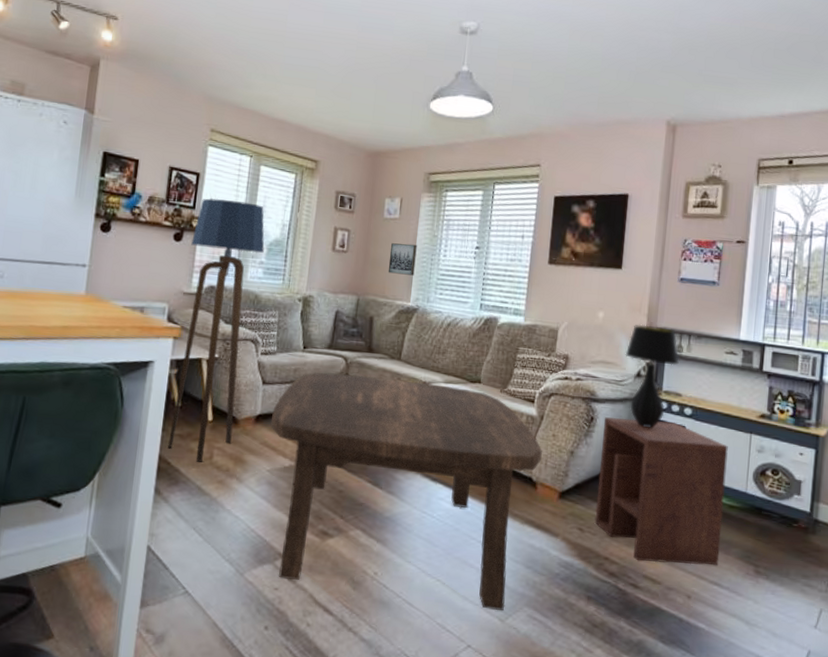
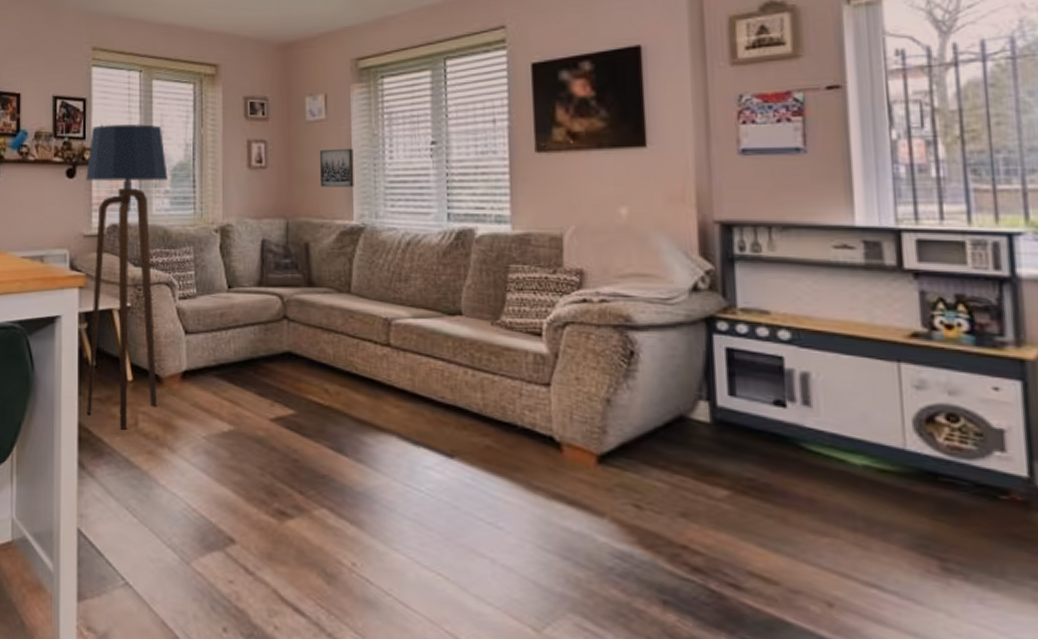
coffee table: present [270,371,542,610] -> none [199,314,564,617]
side table: present [594,417,728,565] -> none [651,350,874,558]
table lamp: present [625,324,680,428] -> none [669,219,759,362]

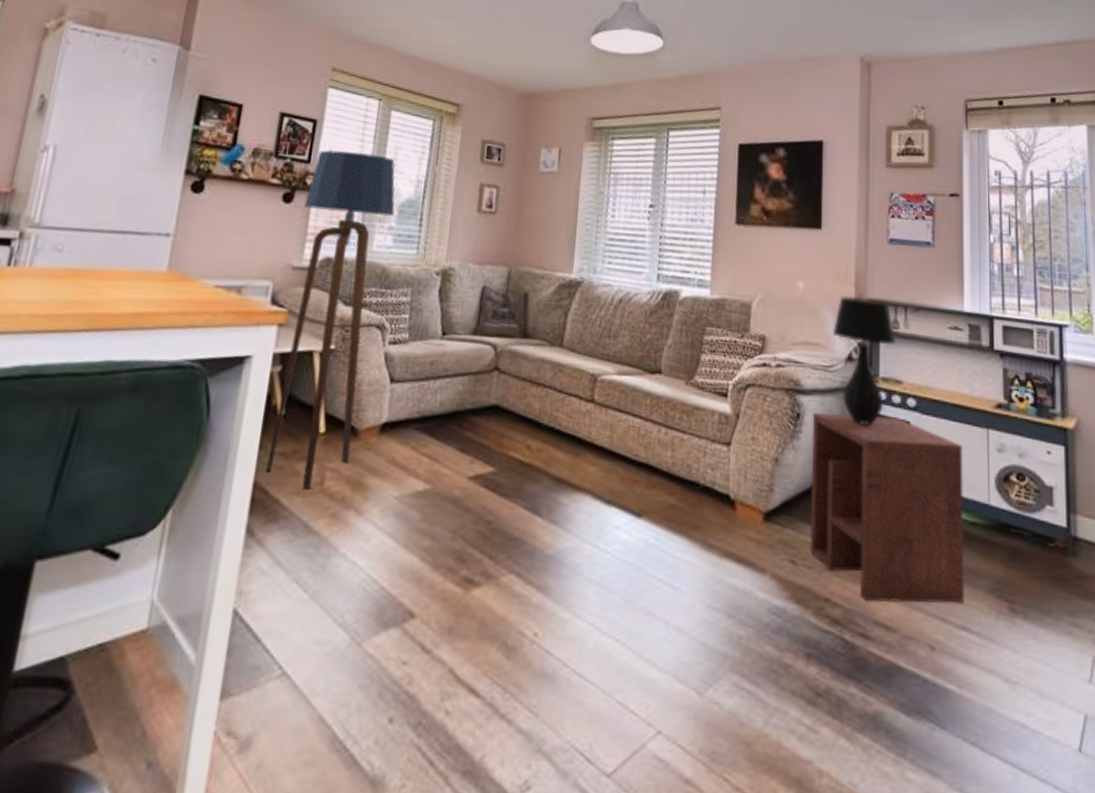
wall art: present [319,148,354,187] -> none [545,202,580,241]
side table: none [651,350,874,558] -> present [809,413,965,604]
table lamp: none [669,219,759,362] -> present [832,295,897,426]

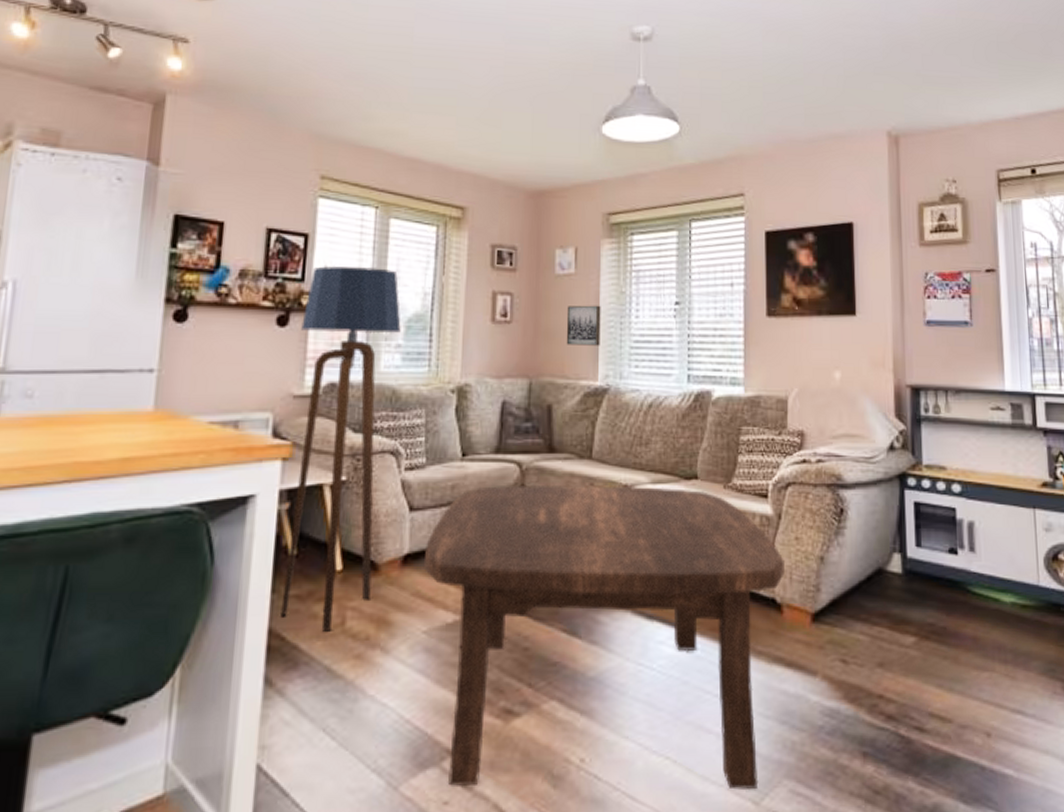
coffee table: none [399,364,740,679] -> present [423,484,785,790]
wall art: none [545,202,580,241] -> present [566,305,601,346]
side table: present [809,413,965,604] -> none [856,503,1018,695]
table lamp: present [832,295,897,426] -> none [872,383,939,515]

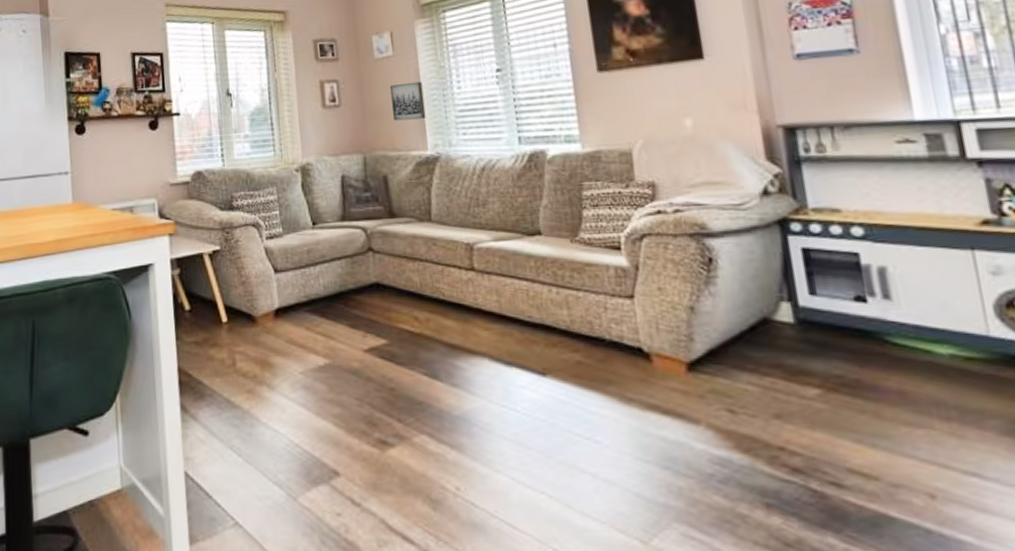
floor lamp: present [280,265,401,632] -> none [168,73,253,371]
coffee table: present [423,484,785,790] -> none [291,244,650,529]

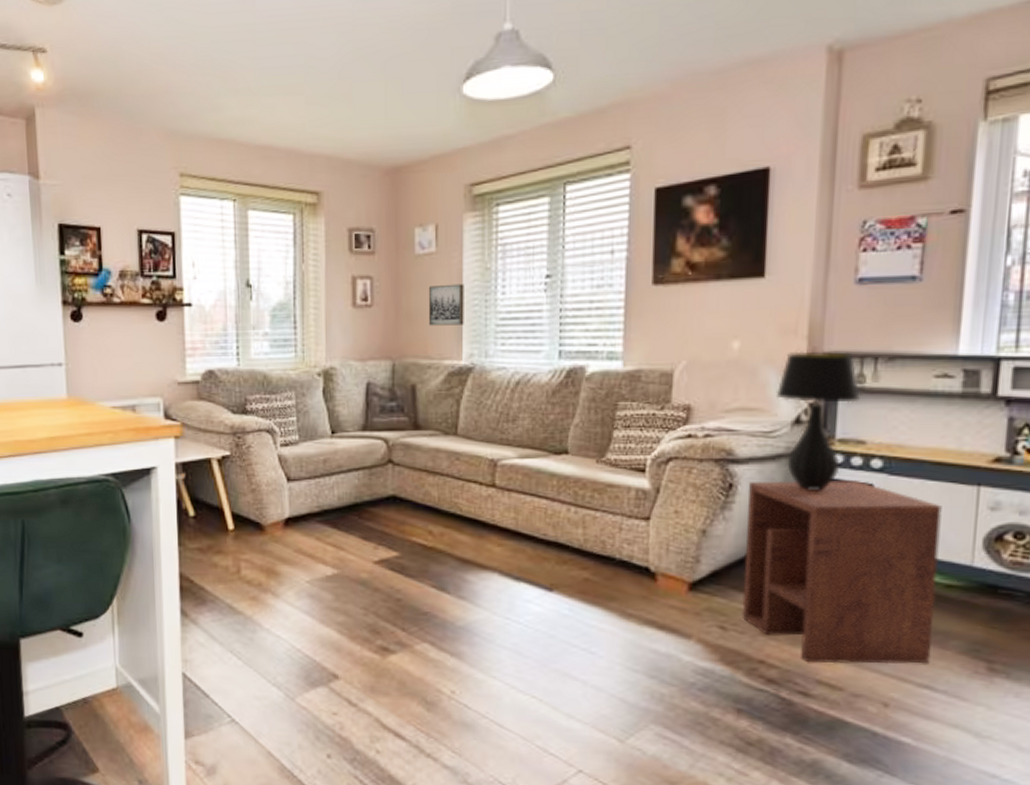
side table: none [729,248,970,450] -> present [742,479,942,664]
table lamp: none [737,123,826,262] -> present [775,351,862,491]

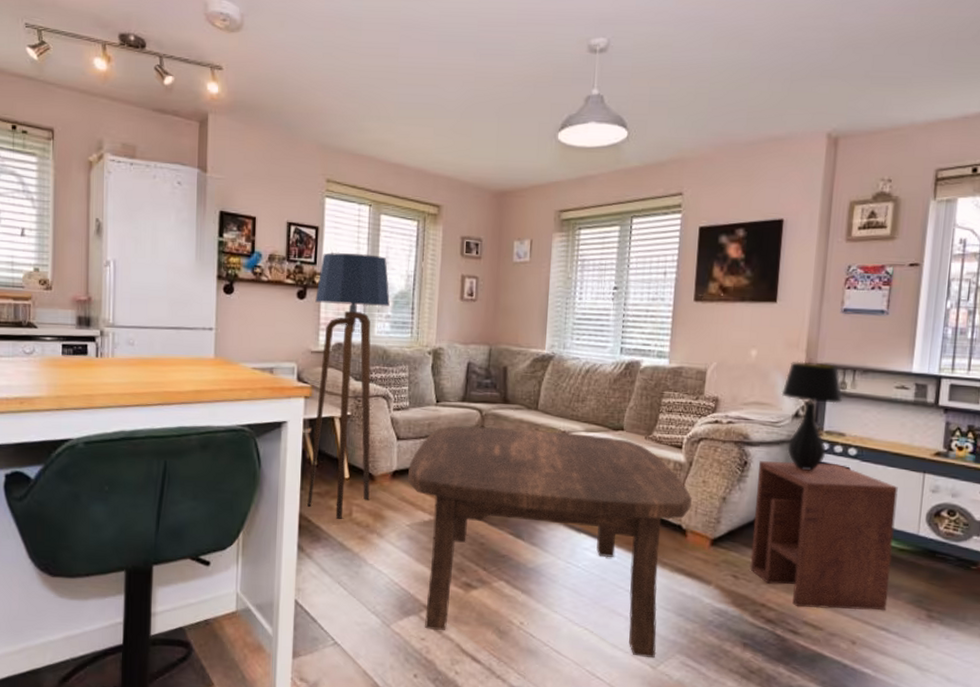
floor lamp: none [178,260,267,578] -> present [307,252,390,519]
coffee table: none [302,459,661,729] -> present [407,425,692,658]
wall art: present [428,283,464,326] -> none [520,288,550,322]

